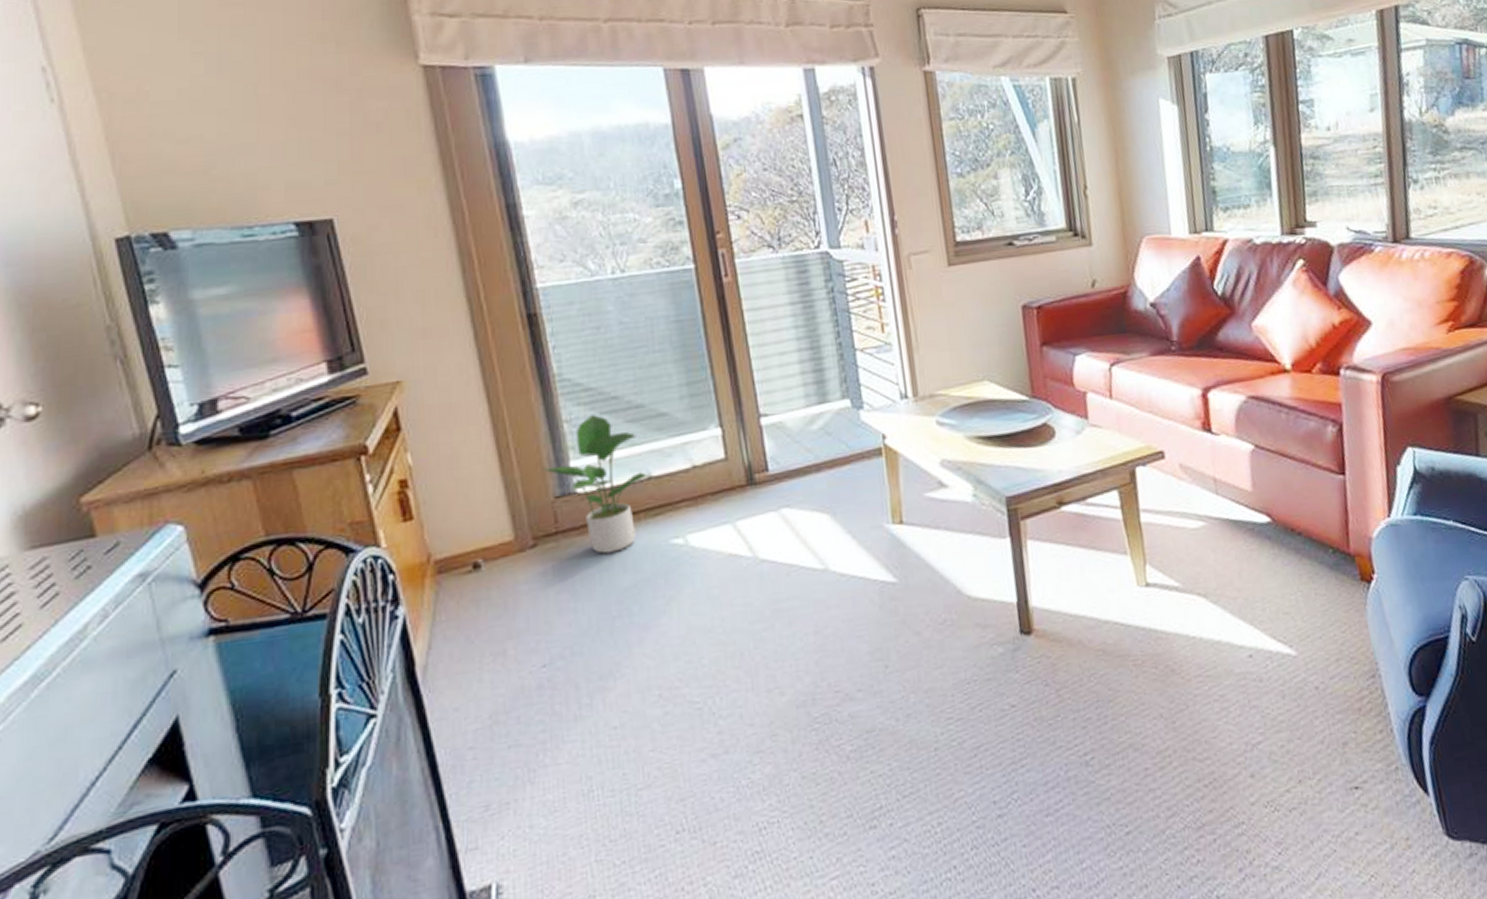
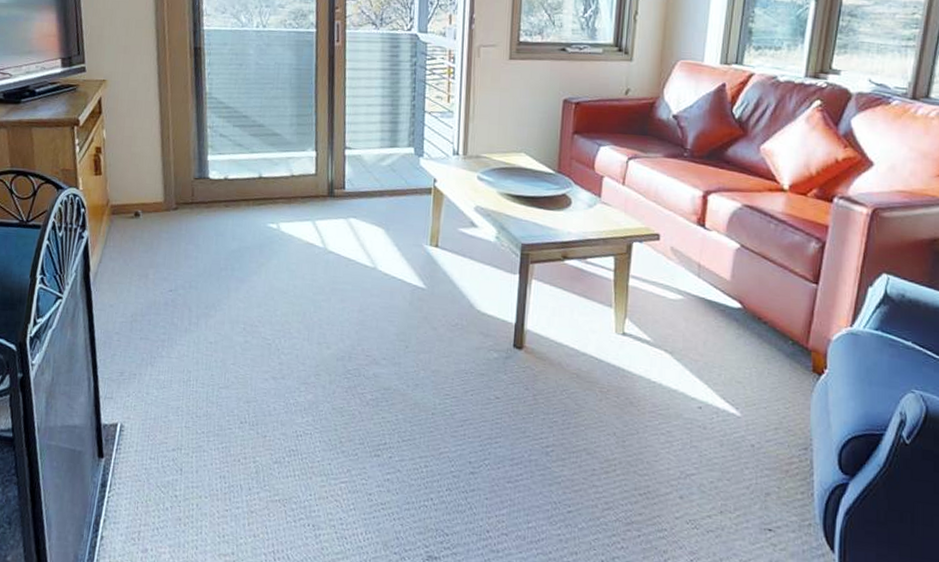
potted plant: present [542,415,648,554] -> none [189,126,260,224]

